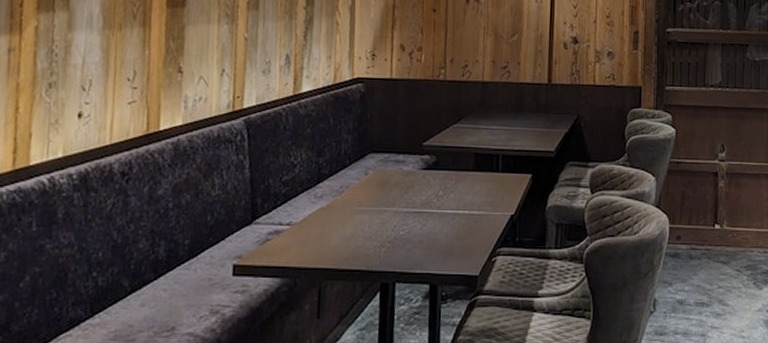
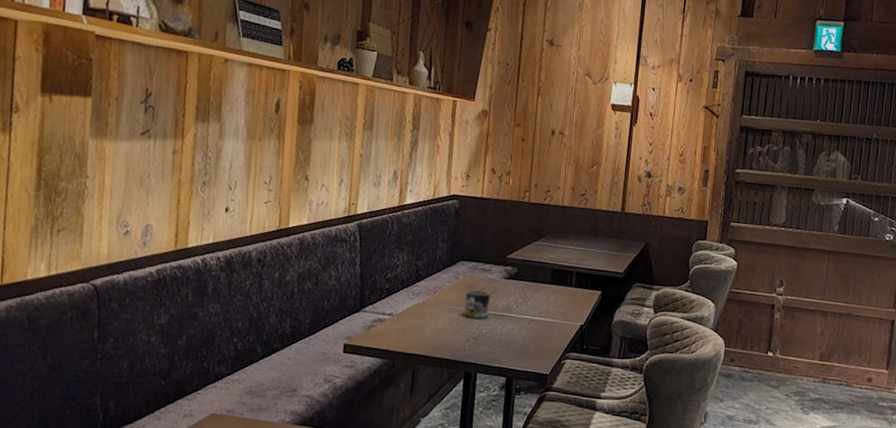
mug: none [377,185,407,220] -> present [464,289,490,320]

